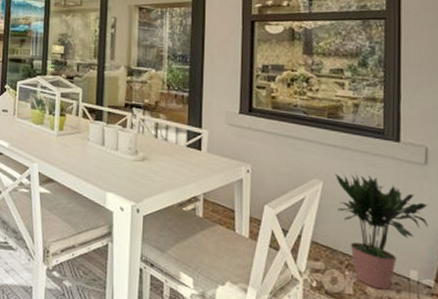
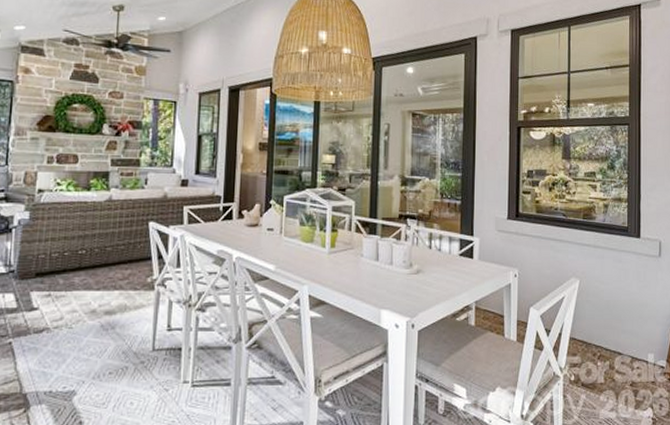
potted plant: present [334,173,428,290] -> none [588,269,662,375]

